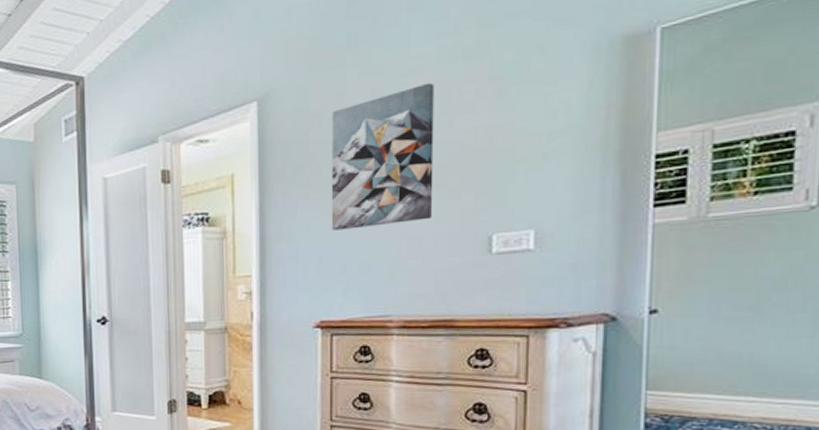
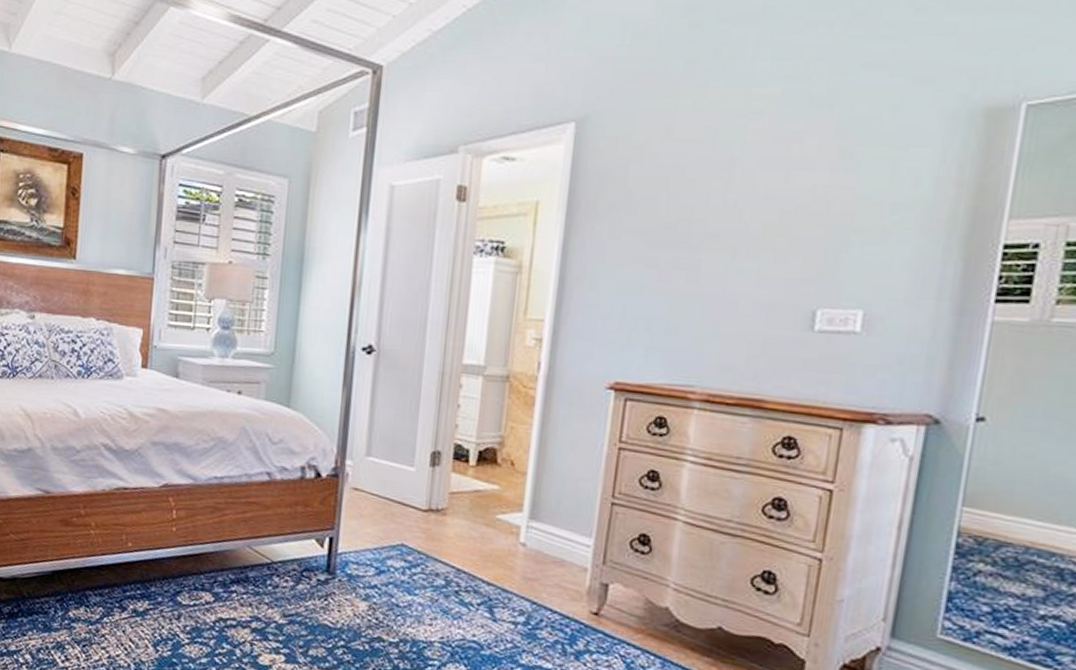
wall art: present [331,82,434,231] -> none [640,129,774,283]

